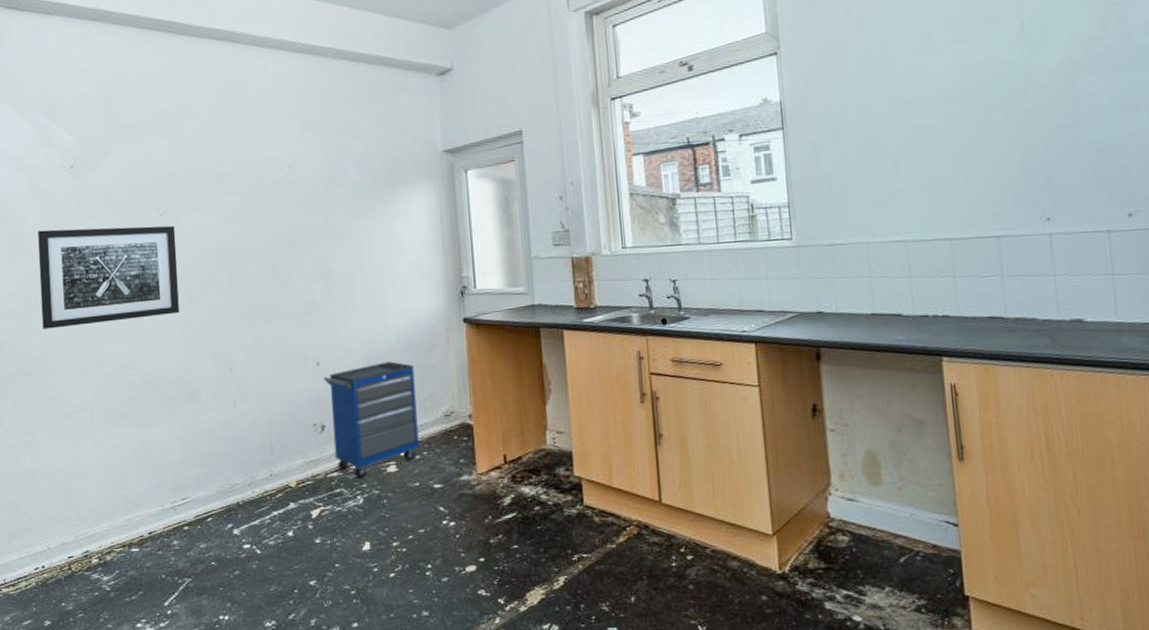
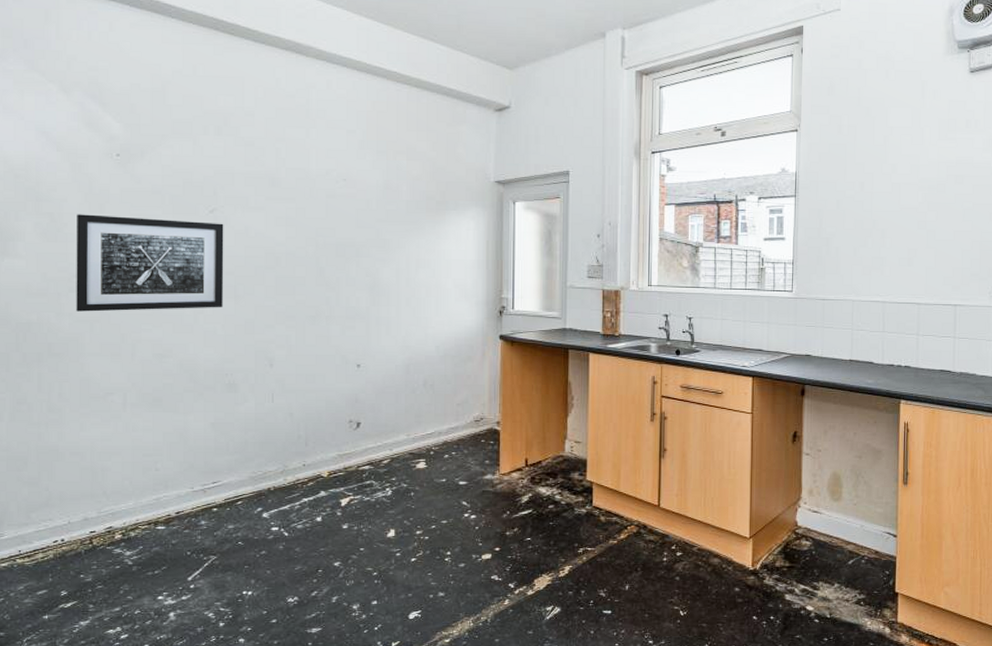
cabinet: present [322,361,419,478] -> none [362,369,451,472]

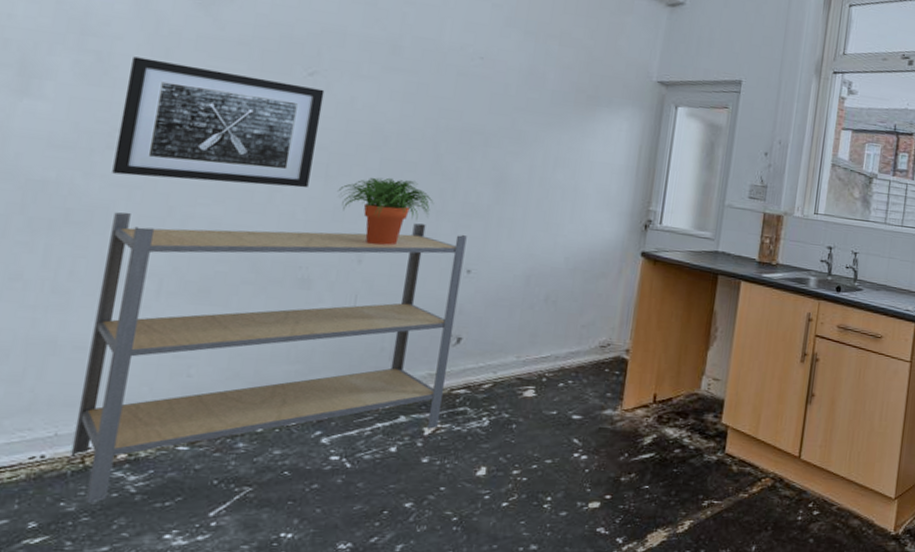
shelving unit: none [81,329,353,574] -> present [70,212,467,503]
potted plant: none [246,292,323,351] -> present [337,177,434,246]

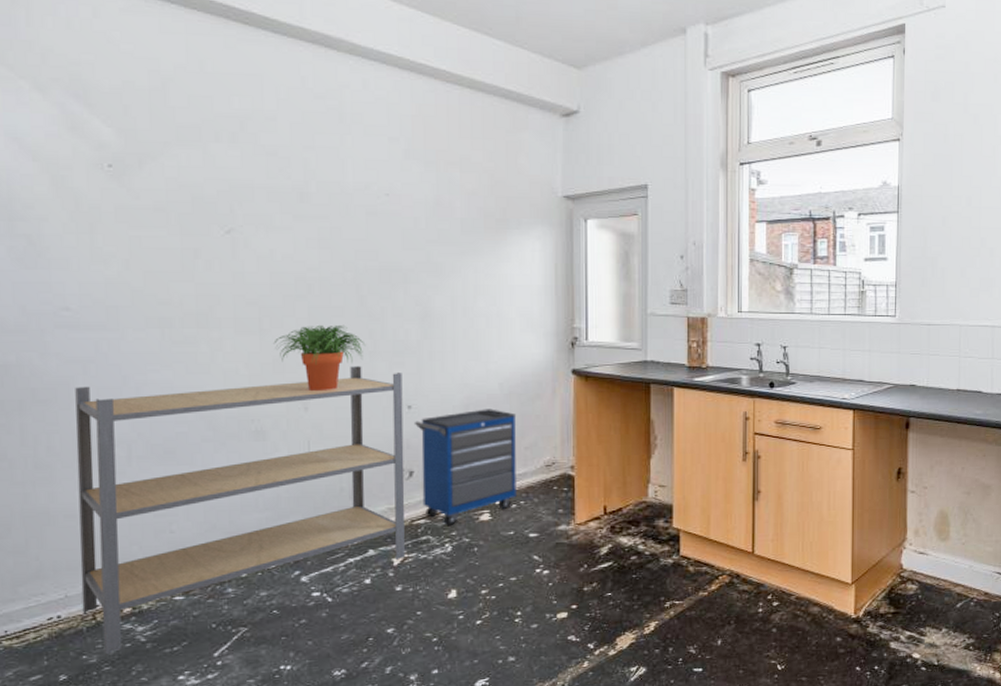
wall art: present [112,56,325,188] -> none [60,236,246,351]
cabinet: none [465,281,578,399] -> present [413,409,517,525]

